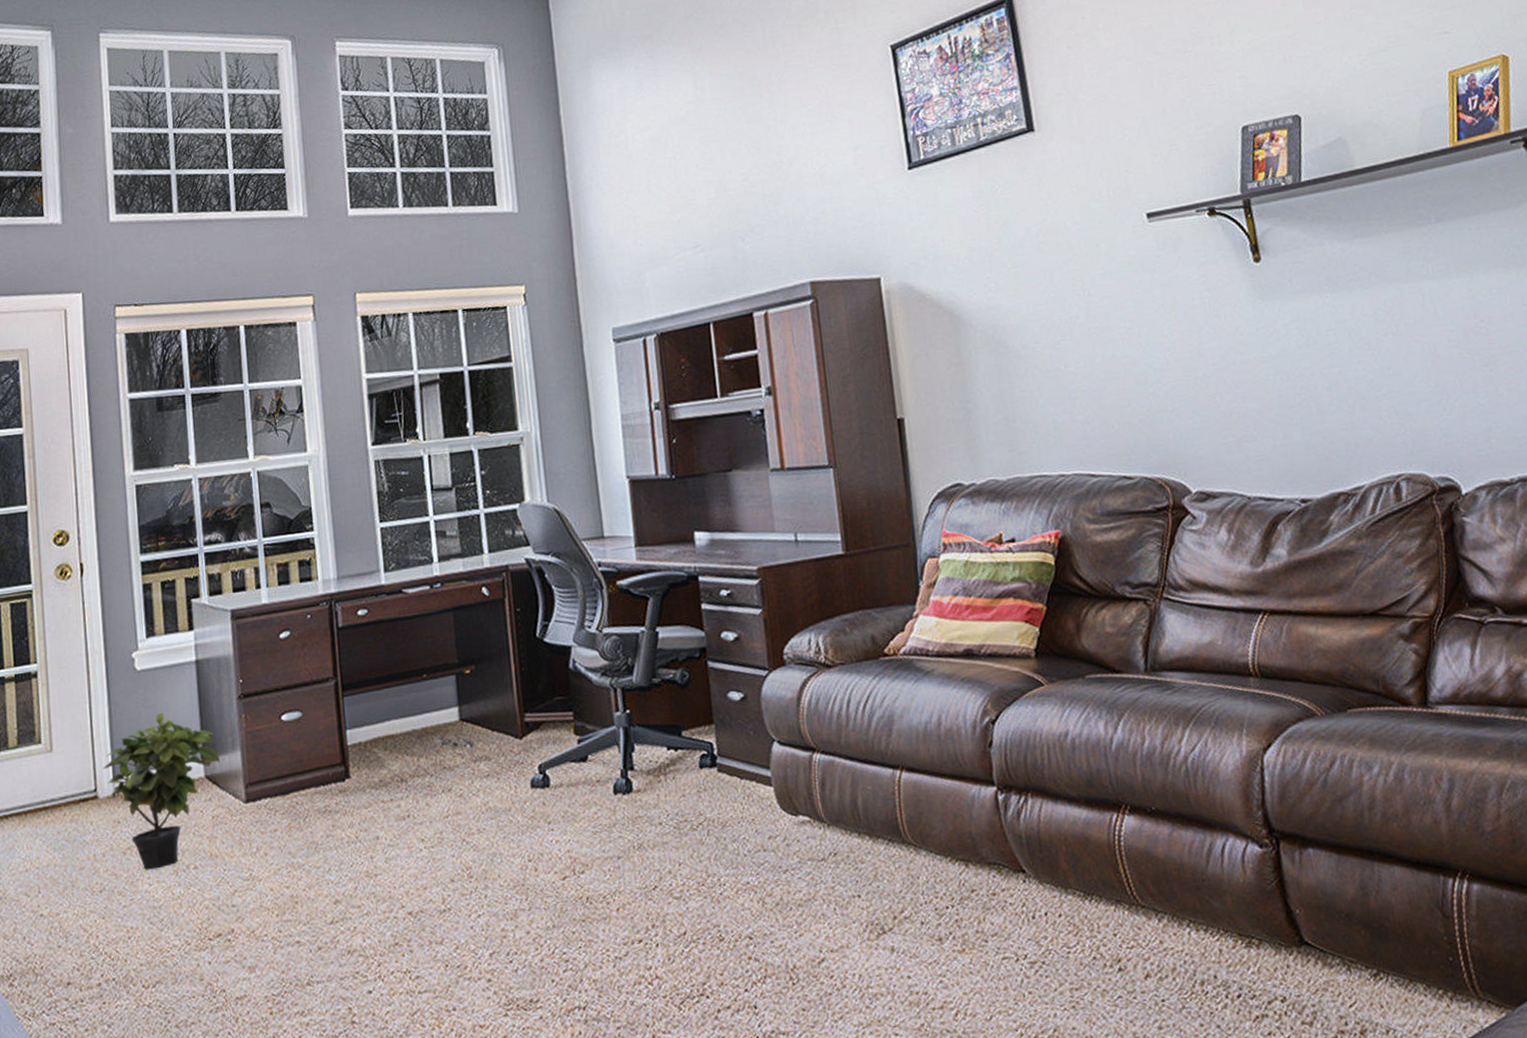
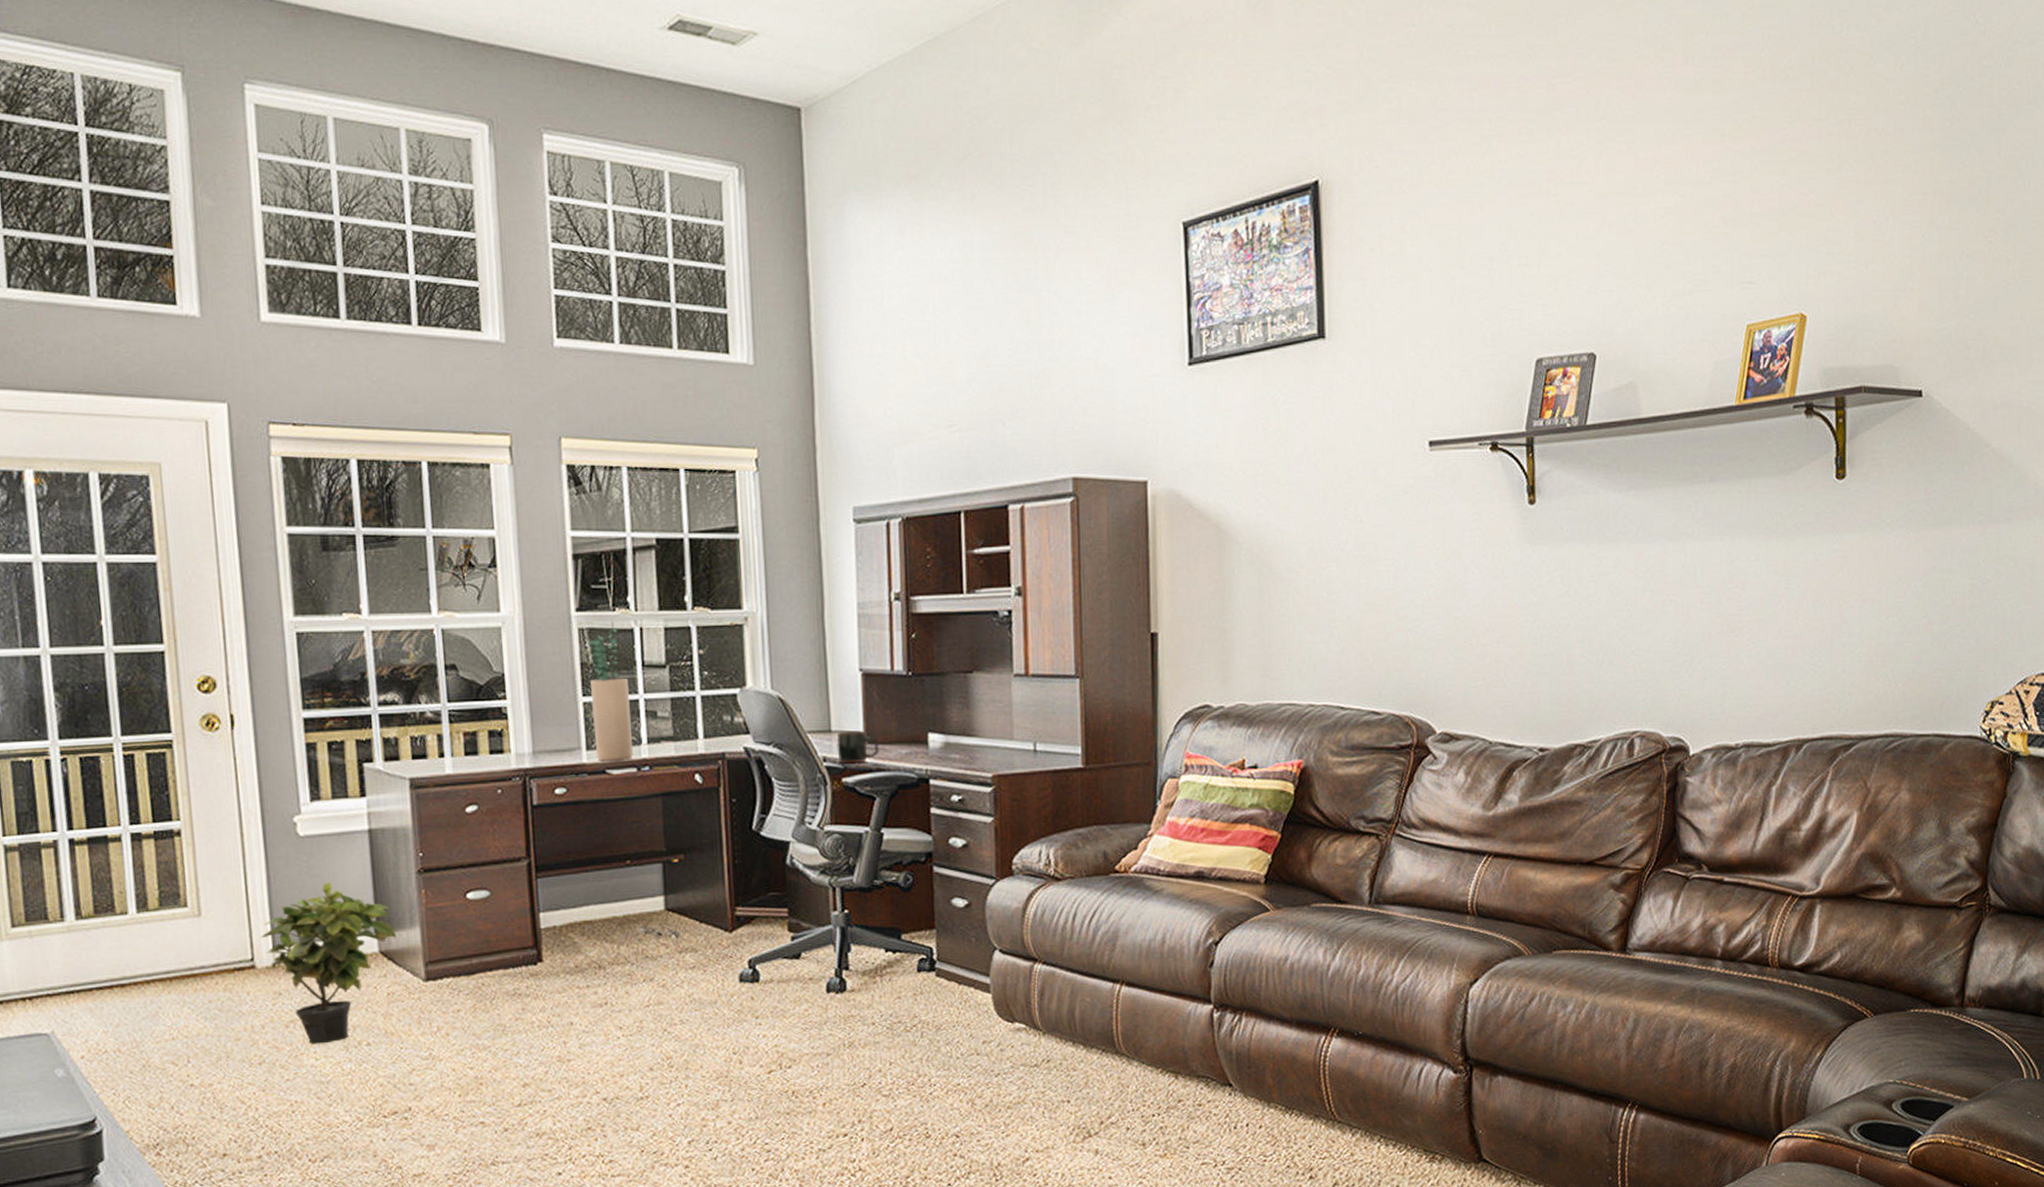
vase: none [380,451,427,582] -> present [584,621,634,761]
mug: none [609,534,650,567] -> present [836,729,879,764]

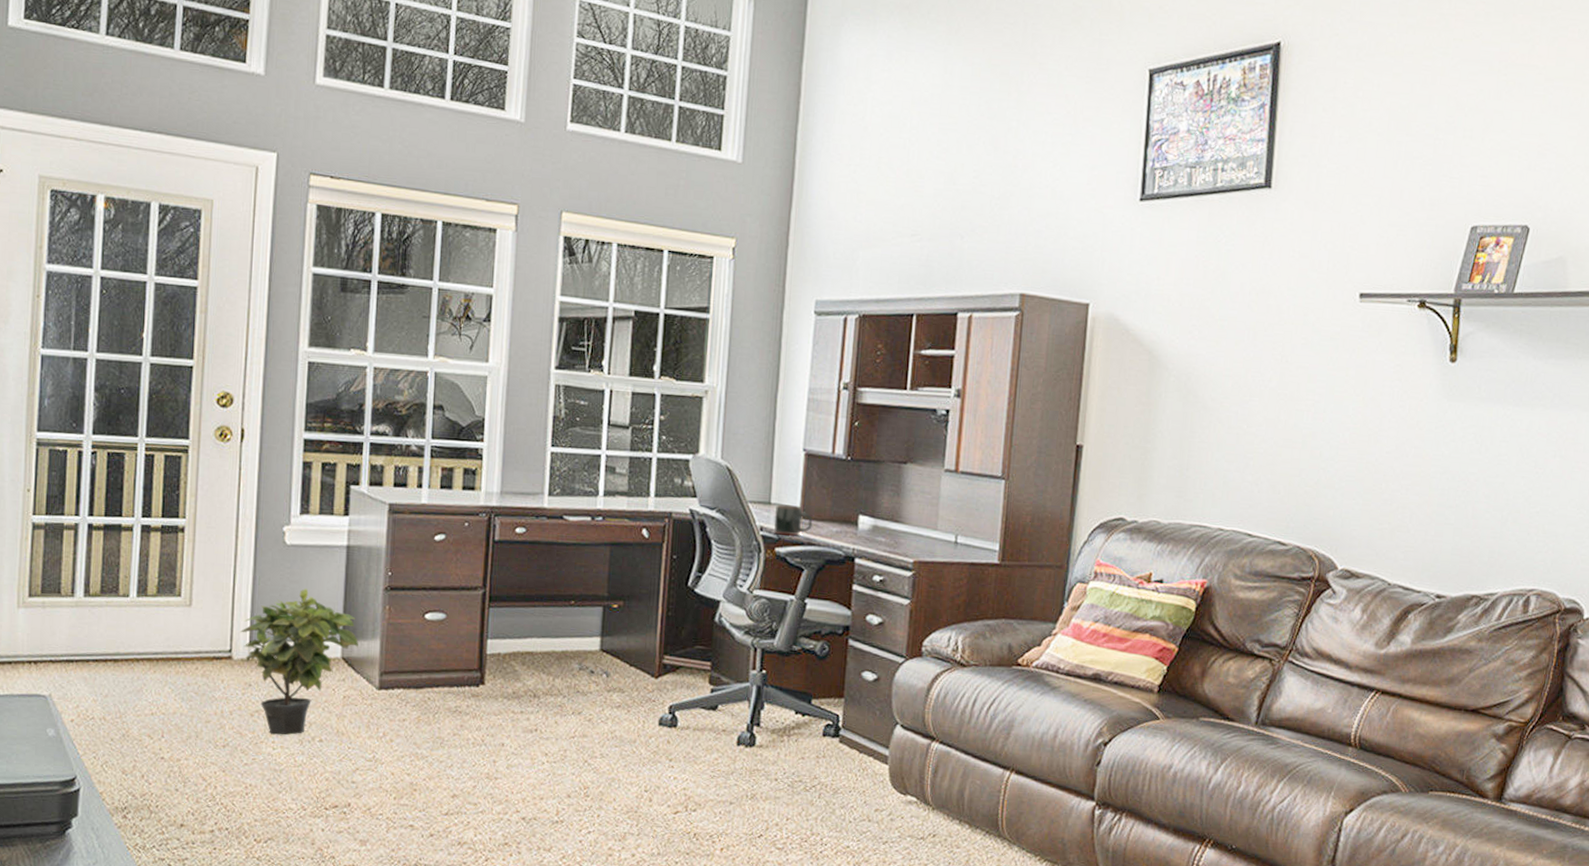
vase: present [584,621,634,761] -> none [556,381,593,509]

